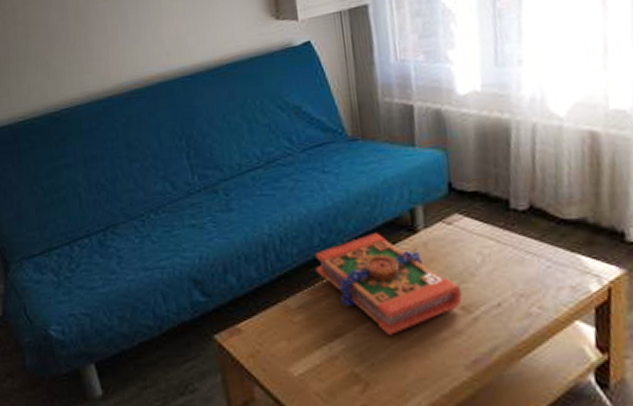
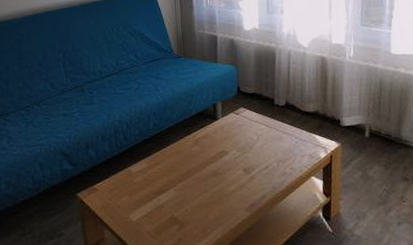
book: present [314,233,463,335] -> none [150,120,245,190]

